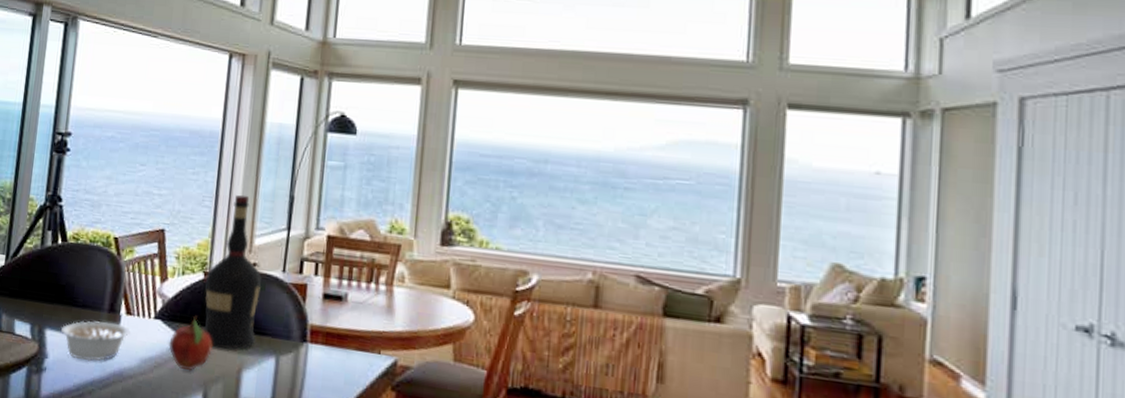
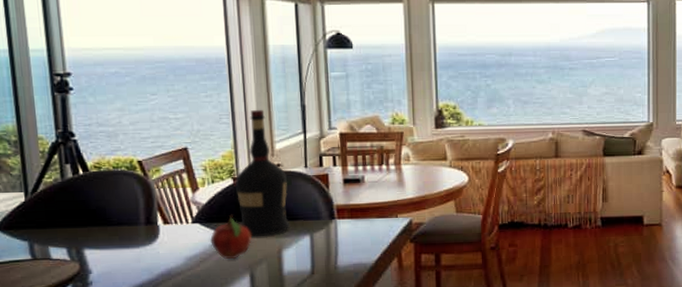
legume: present [60,320,131,362] -> none [99,233,171,269]

